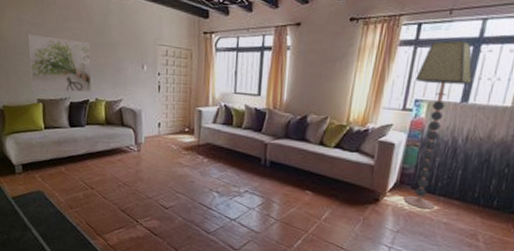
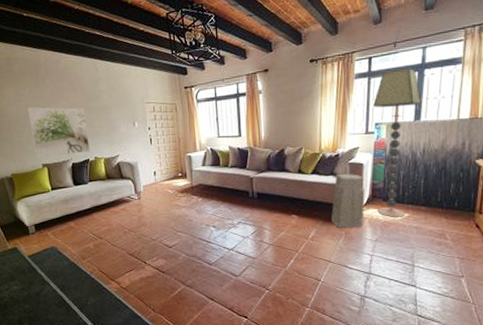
air purifier: none [350,151,393,215] -> present [331,173,365,228]

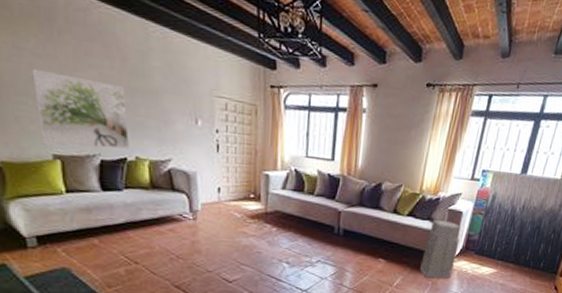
floor lamp: present [373,67,422,217] -> none [467,113,533,273]

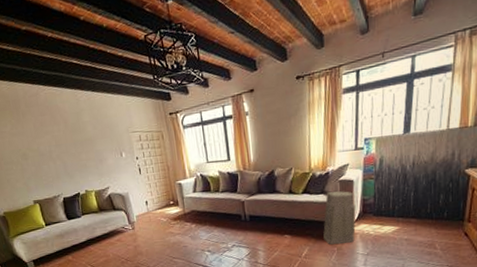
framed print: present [32,68,129,149] -> none [11,141,80,195]

